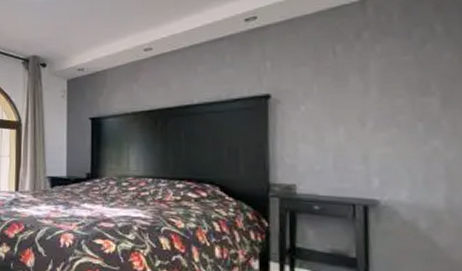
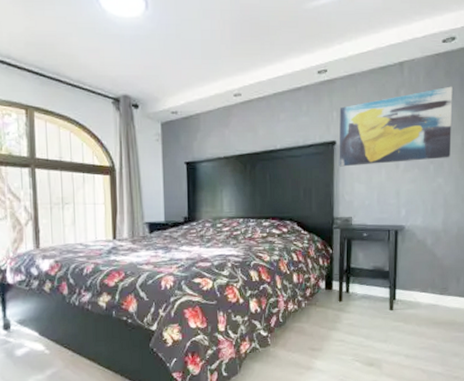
wall art: none [274,23,452,124] -> present [339,86,453,167]

